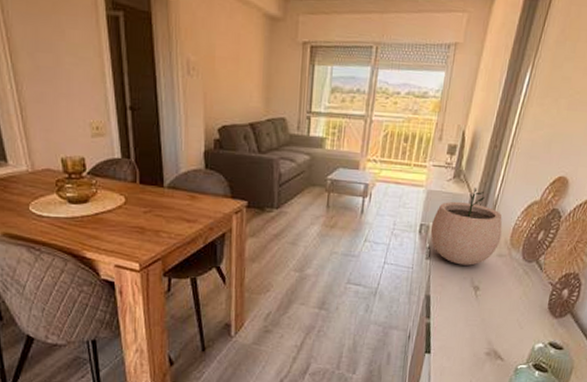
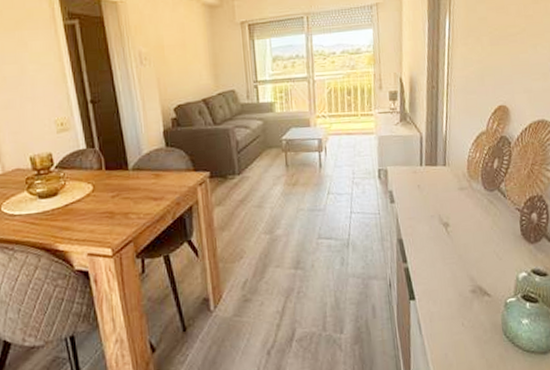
plant pot: present [430,187,503,266] -> none [388,127,459,204]

